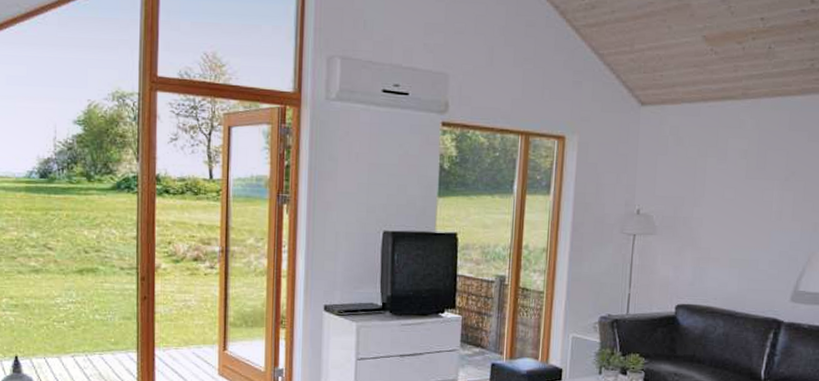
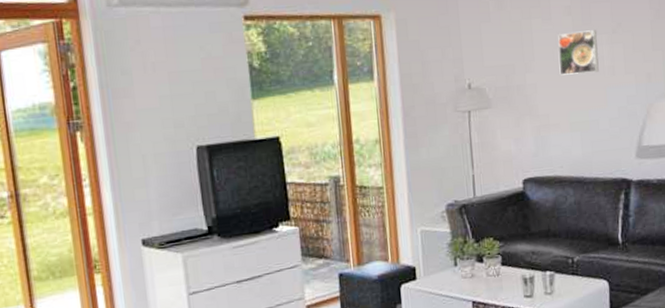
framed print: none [727,174,769,216] -> present [558,29,599,75]

